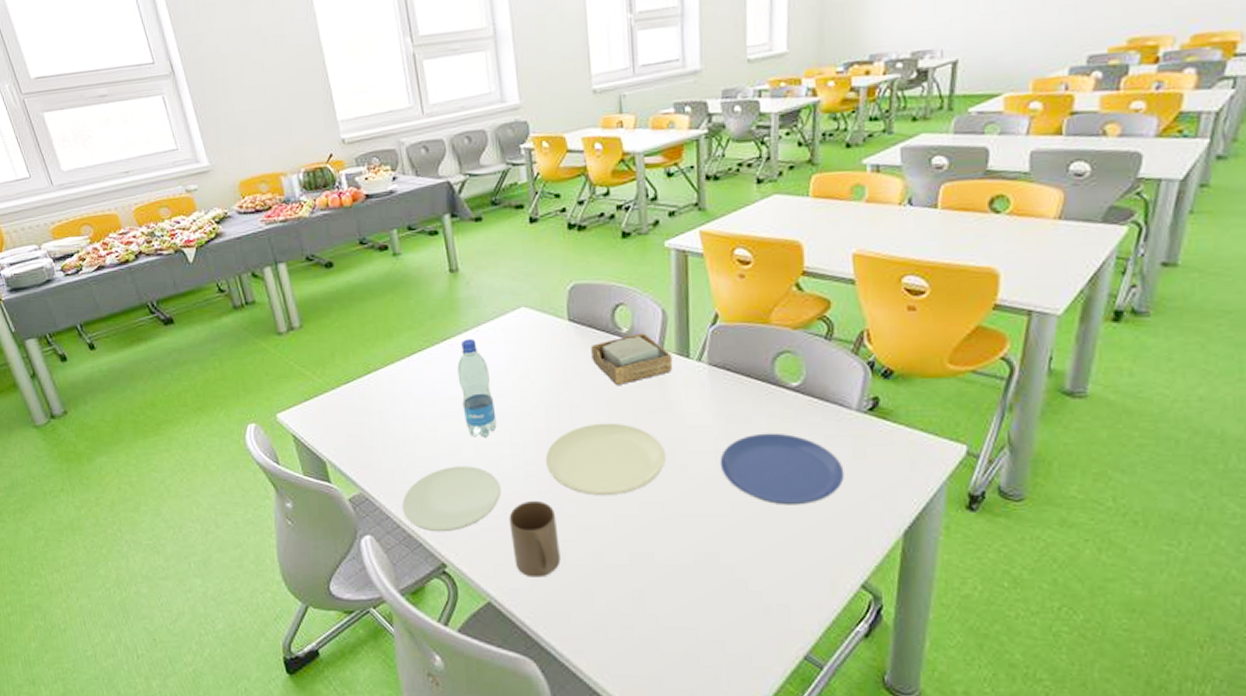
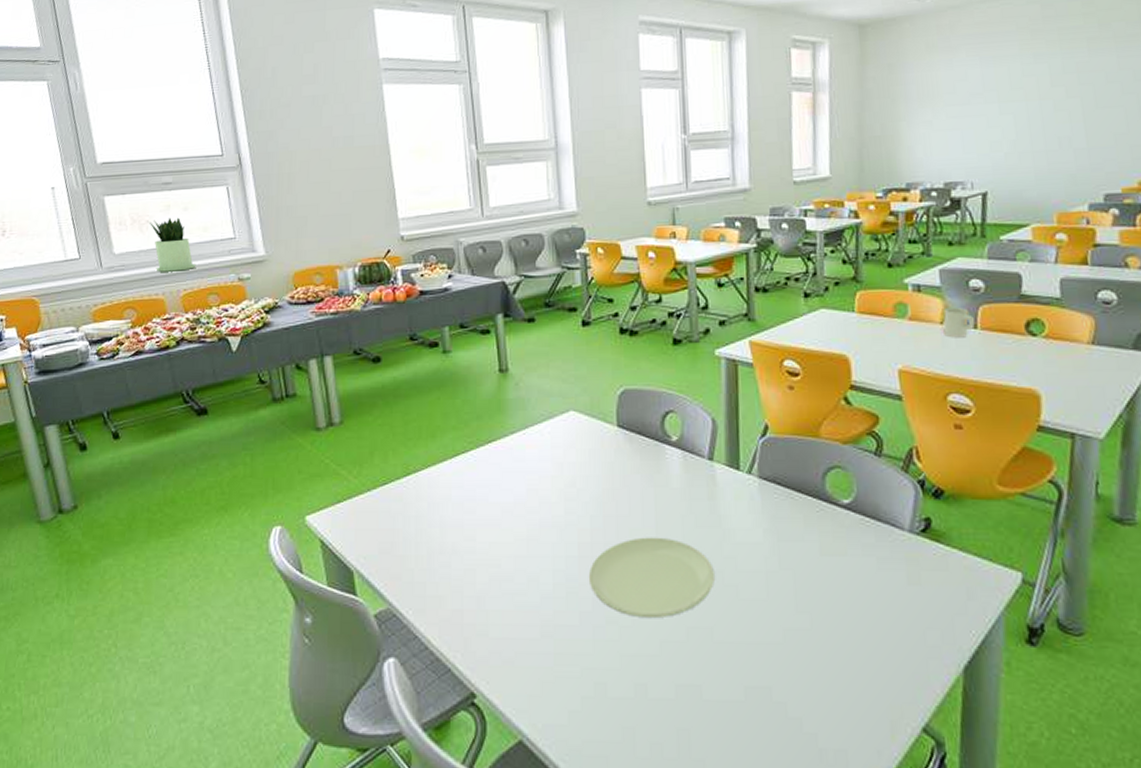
planter: none [92,130,144,188] -> present [150,217,197,272]
plate: present [402,466,501,532] -> none [432,580,540,656]
bottle: present [457,338,497,437] -> none [501,441,539,548]
cup: present [509,500,560,578] -> none [547,621,601,712]
napkin holder: present [591,333,673,385] -> none [640,442,723,496]
plate: present [720,433,845,505] -> none [771,553,900,635]
cup: none [900,186,935,219] -> present [942,307,975,338]

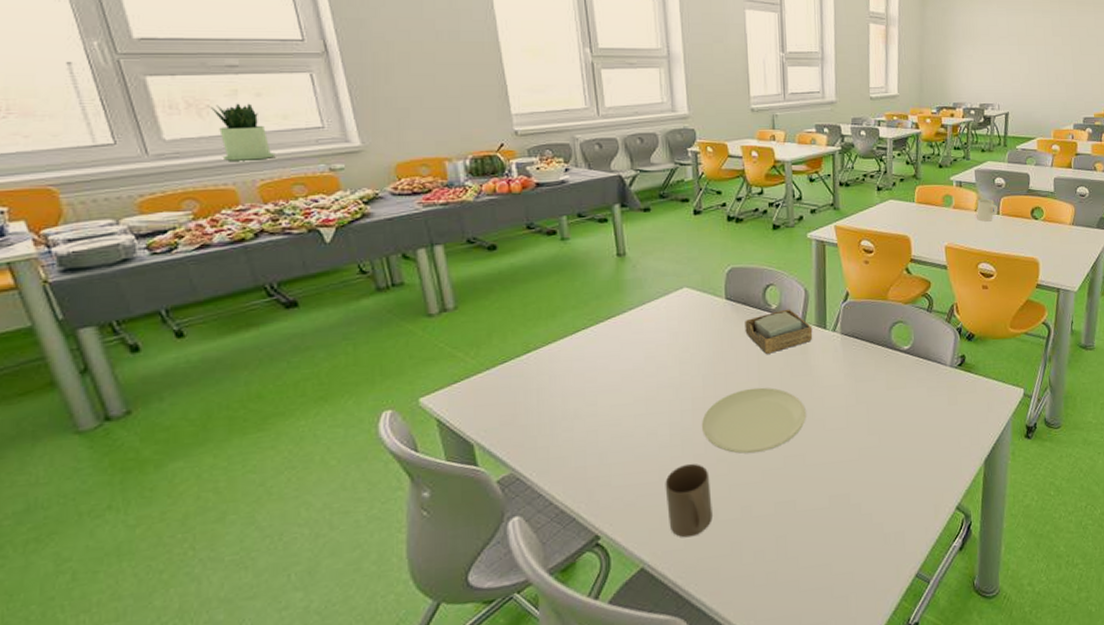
cup: none [547,621,601,712] -> present [665,463,712,538]
napkin holder: none [640,442,723,496] -> present [745,309,813,354]

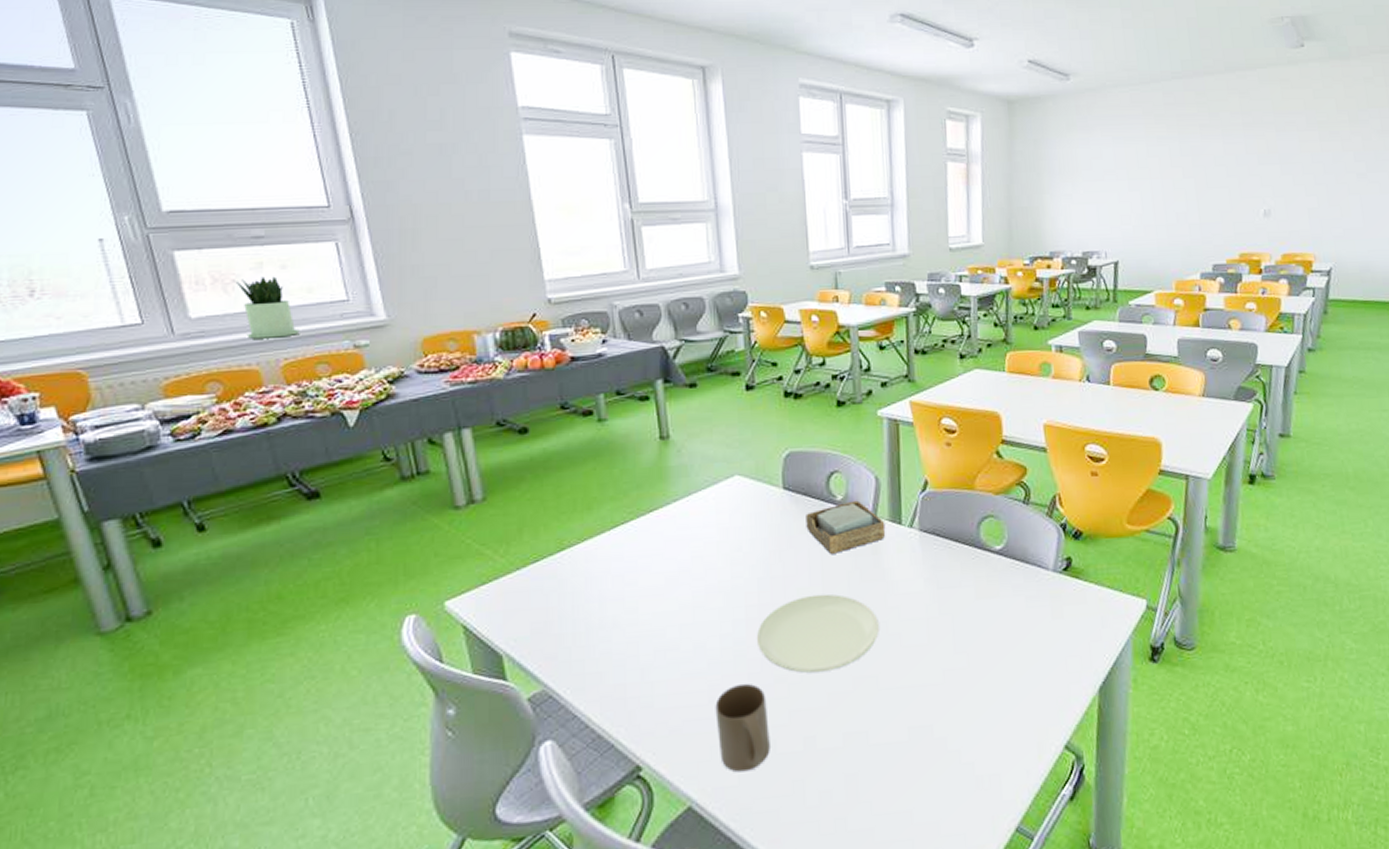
cup: present [976,198,998,222] -> none [1081,365,1108,394]

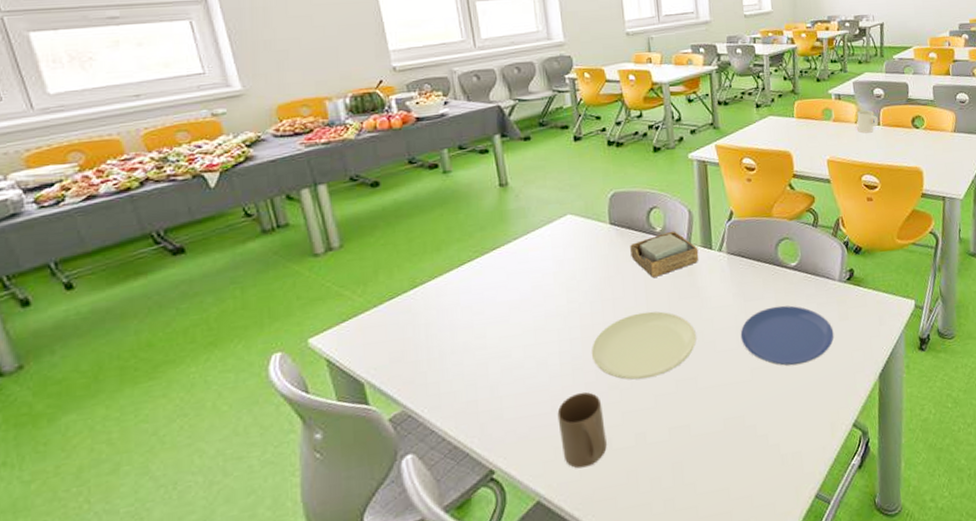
planter: present [237,276,300,339] -> none [94,53,158,112]
plate: none [931,596,1045,670] -> present [740,305,834,366]
cup: none [1081,365,1108,394] -> present [856,110,878,134]

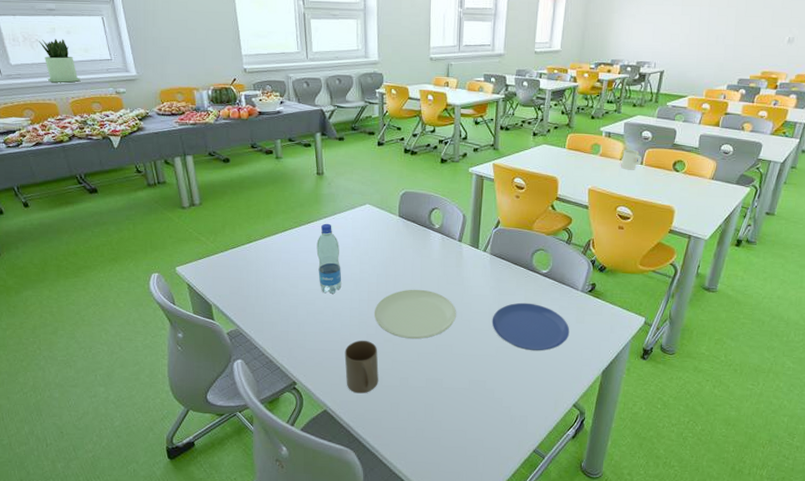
planter: none [94,53,158,112] -> present [39,38,81,83]
bottle: none [506,246,545,339] -> present [316,223,342,294]
napkin holder: present [630,231,699,277] -> none [412,229,467,264]

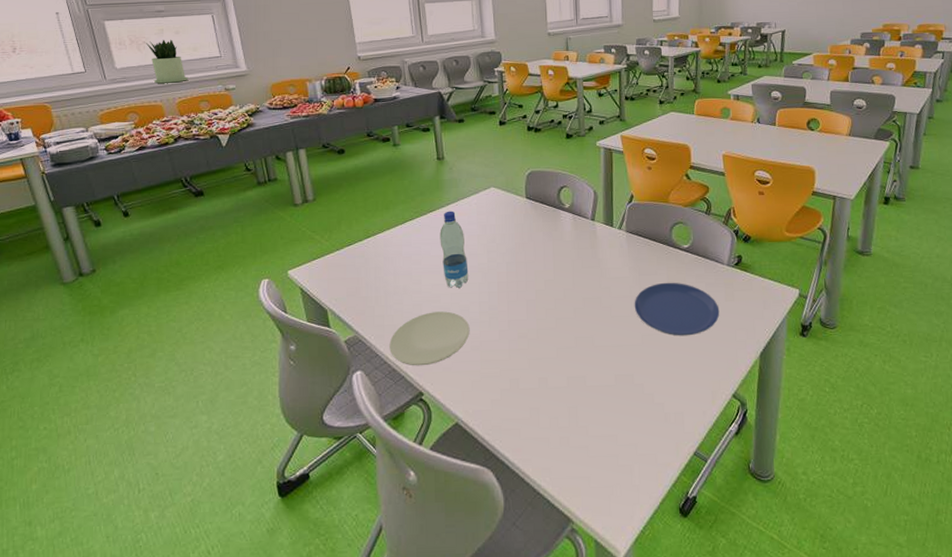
plate: none [267,313,341,360] -> present [389,311,470,366]
cup: present [344,340,379,394] -> none [475,337,514,401]
plate: present [374,289,456,339] -> none [505,275,595,333]
cup: present [620,149,642,170] -> none [752,110,774,132]

